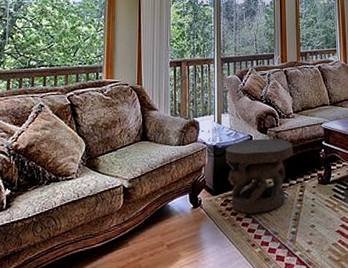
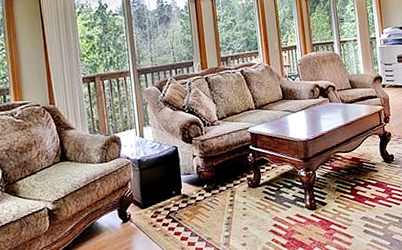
carved stool: present [226,138,294,214] -> none [151,147,221,223]

